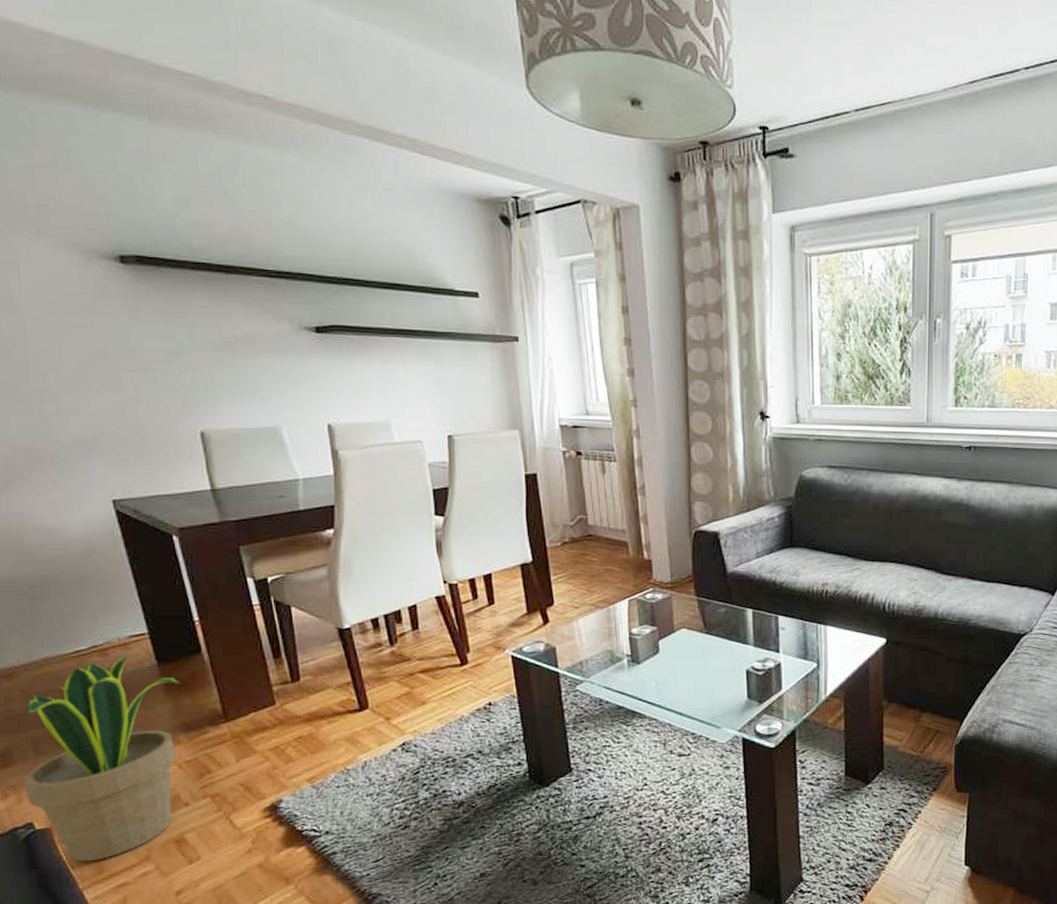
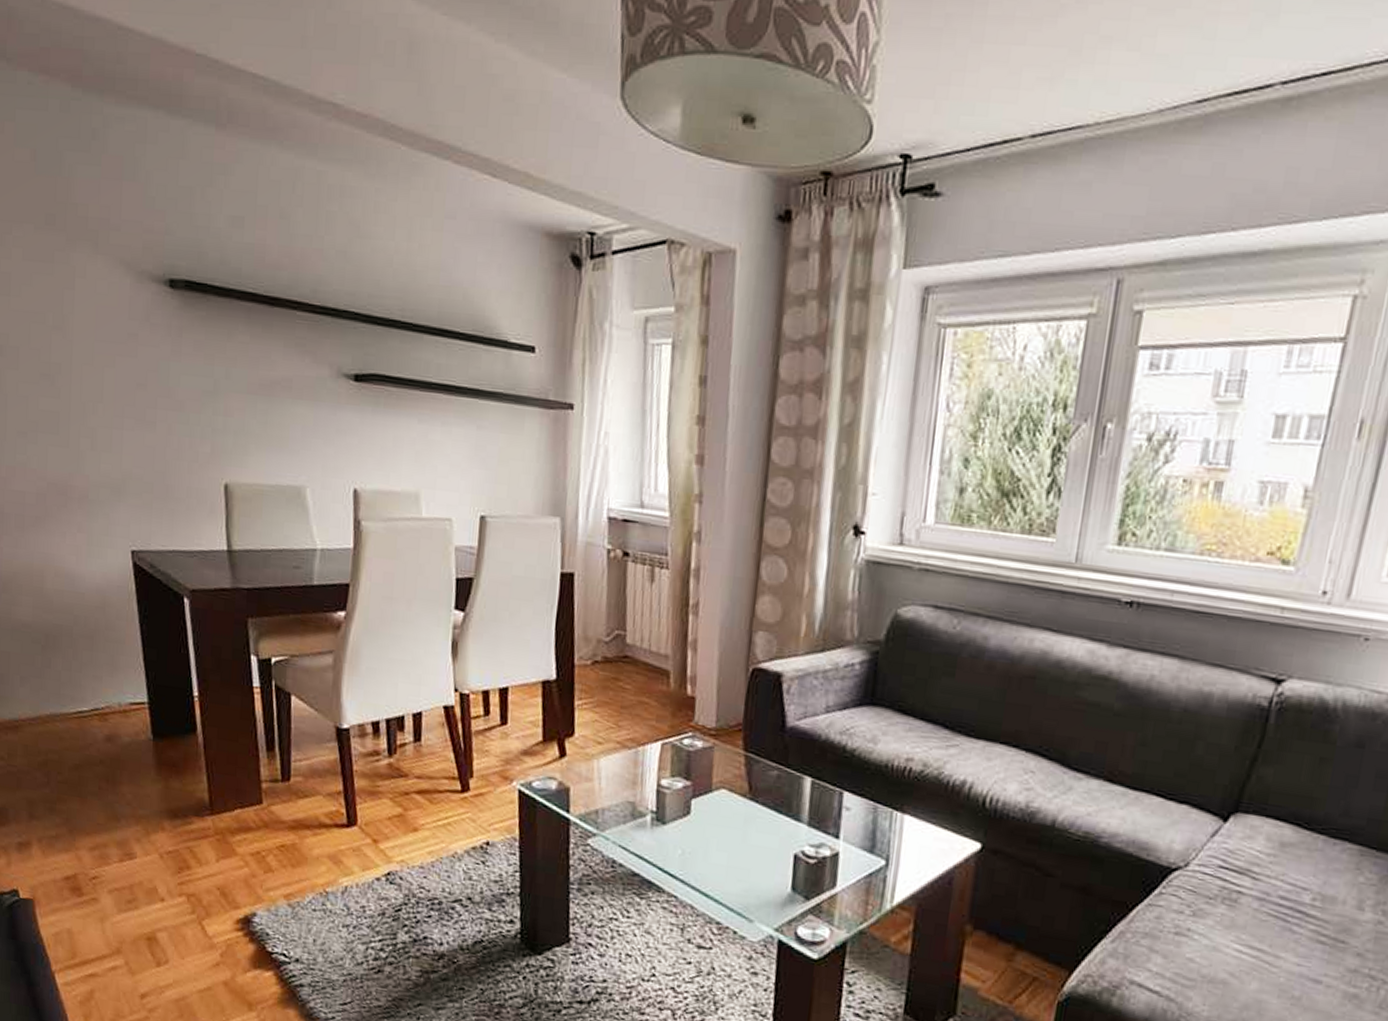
potted plant: present [23,655,181,862] -> none [14,724,173,944]

